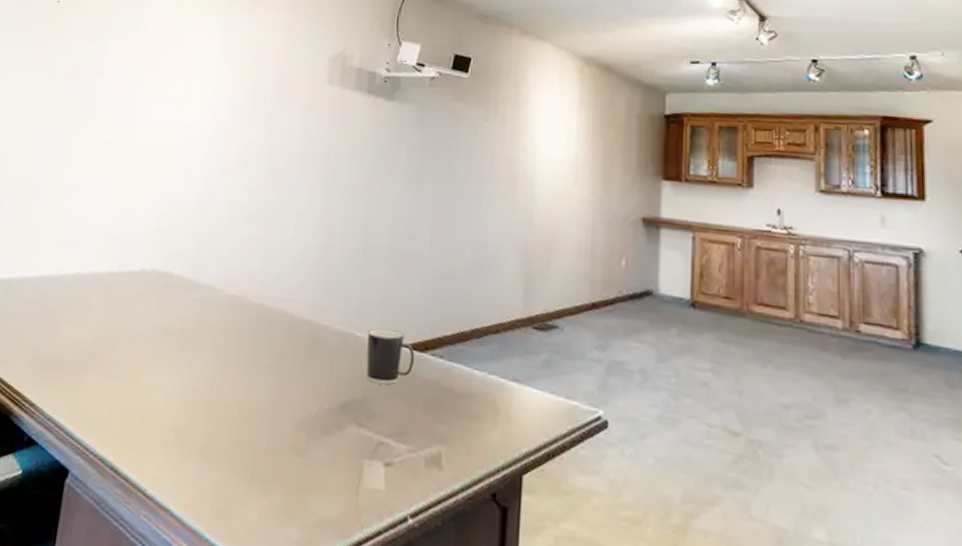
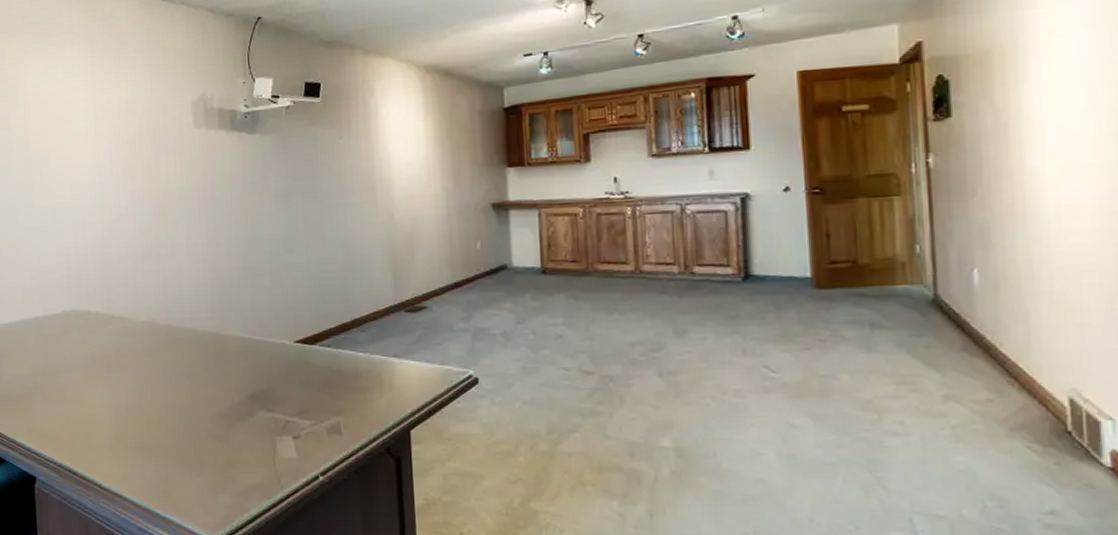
mug: present [366,328,415,385] -> none [263,330,307,375]

